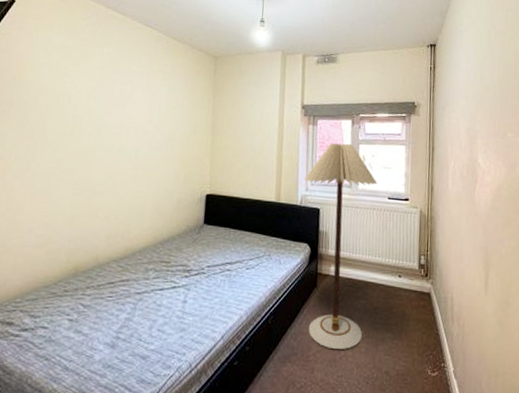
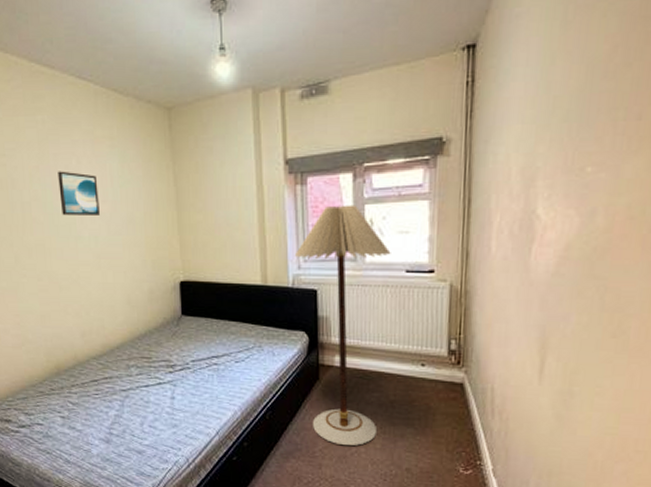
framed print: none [110,93,147,133] -> present [58,171,100,216]

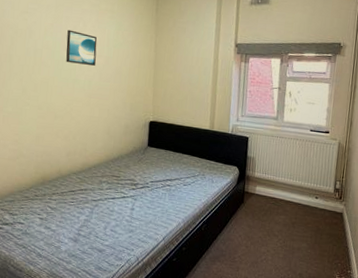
floor lamp: present [295,205,391,446] -> none [235,79,301,255]

